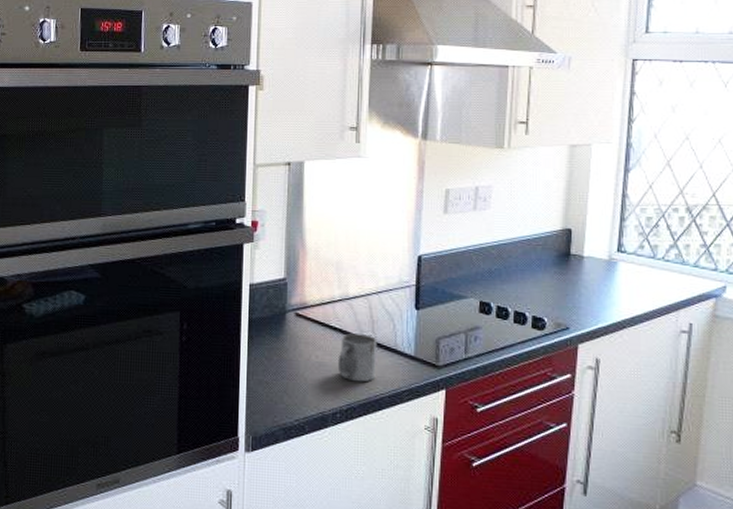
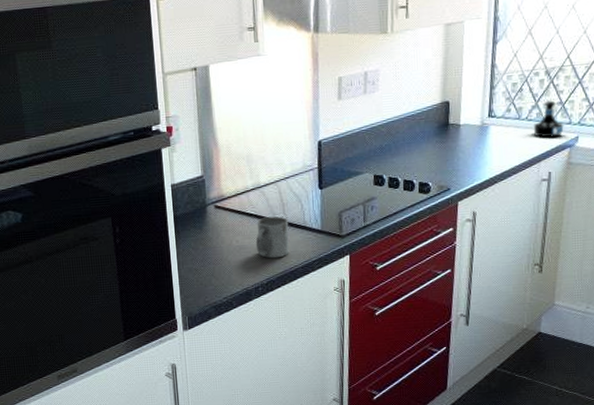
tequila bottle: none [670,241,709,284] -> present [533,100,564,138]

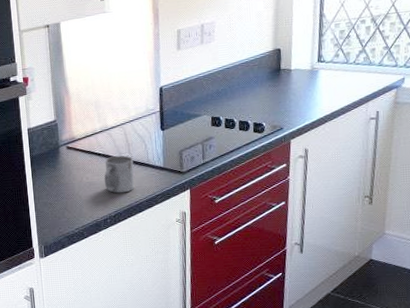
tequila bottle: present [533,100,564,138] -> none [360,45,391,80]

